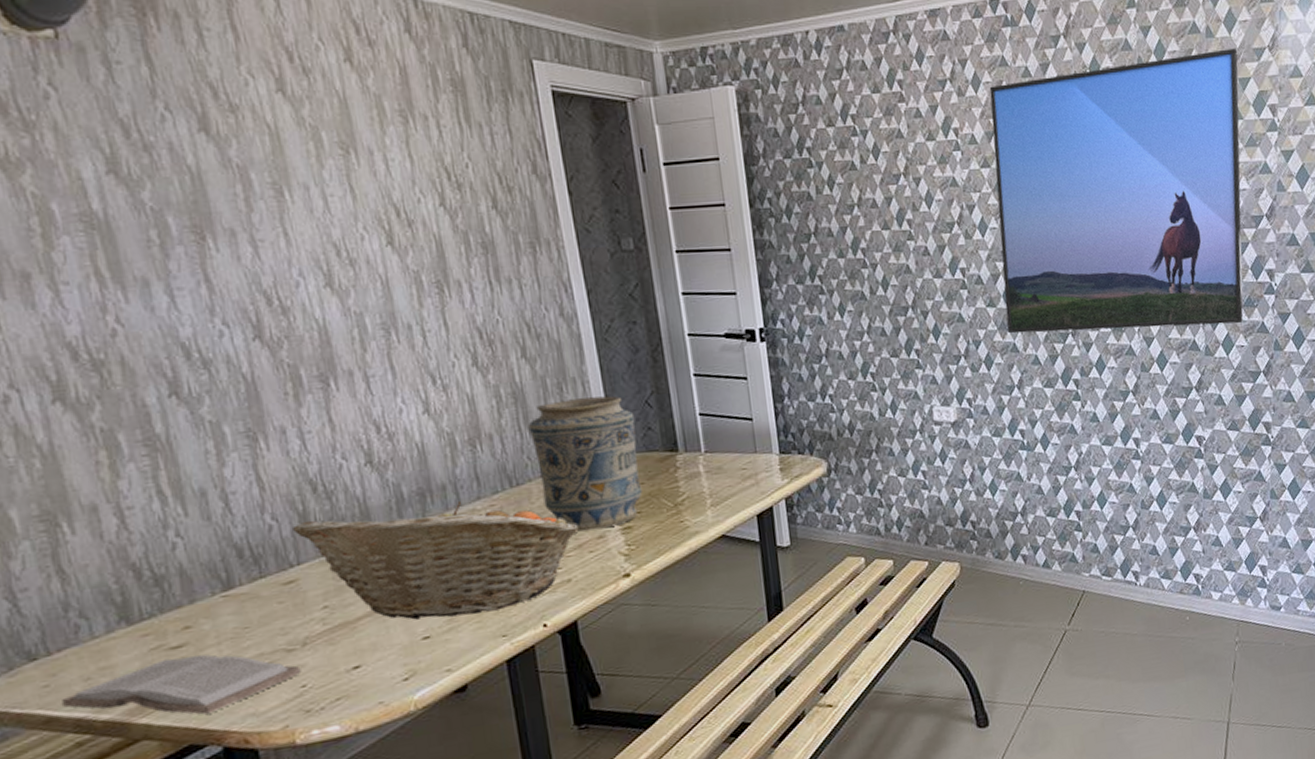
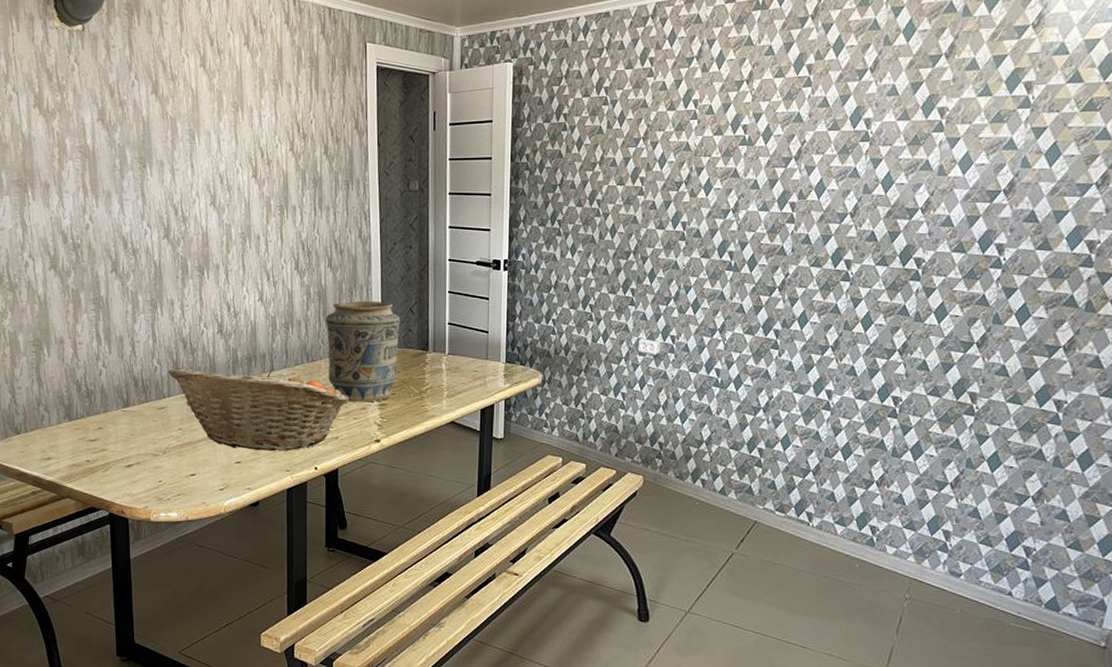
book: present [62,654,302,715] -> none [29,447,160,489]
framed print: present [989,48,1243,334] -> none [717,26,996,294]

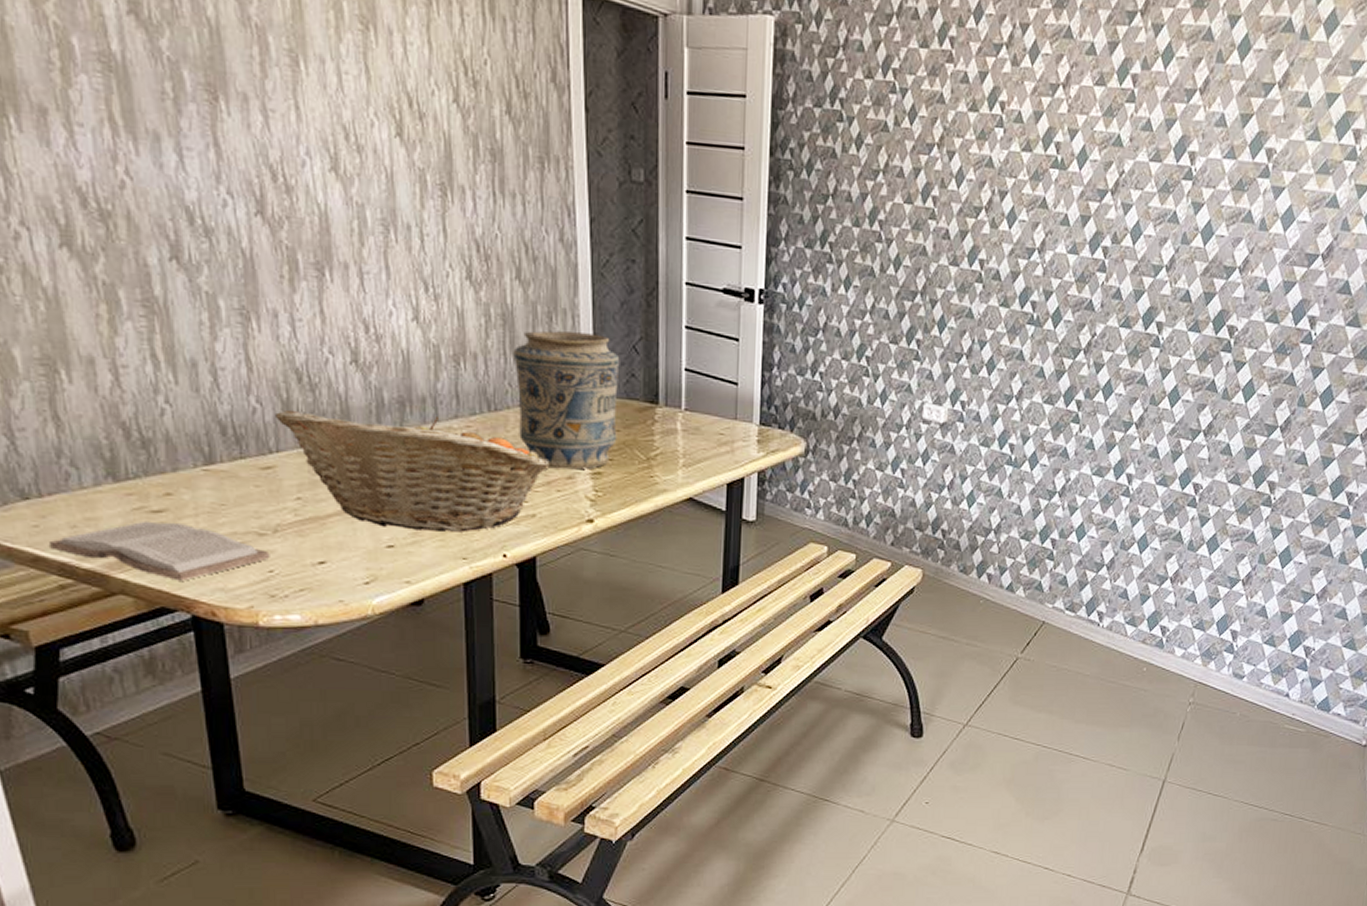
book: none [29,447,160,489] -> present [50,521,270,581]

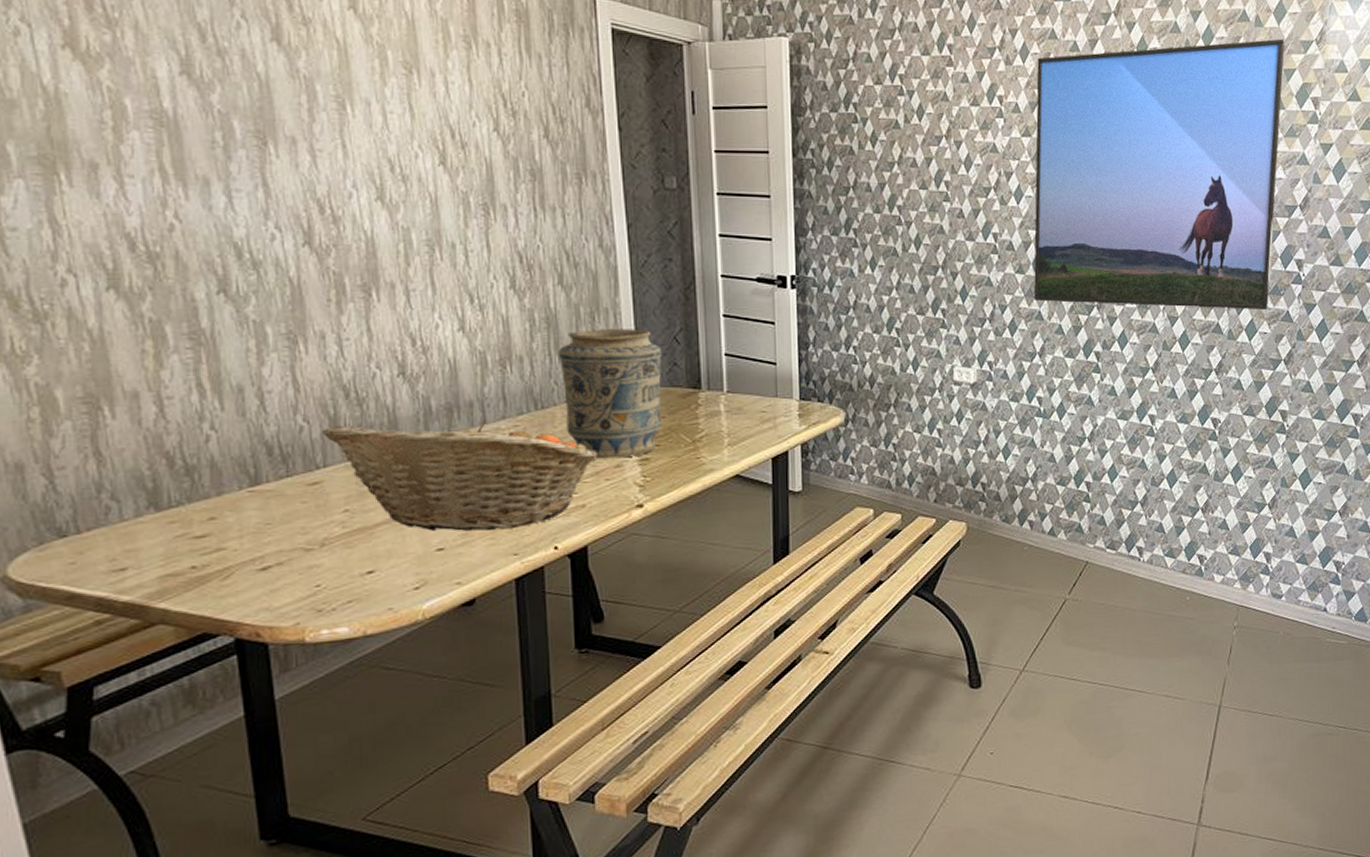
book: present [50,521,270,581] -> none [87,547,317,605]
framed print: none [1016,55,1333,371] -> present [1033,38,1285,311]

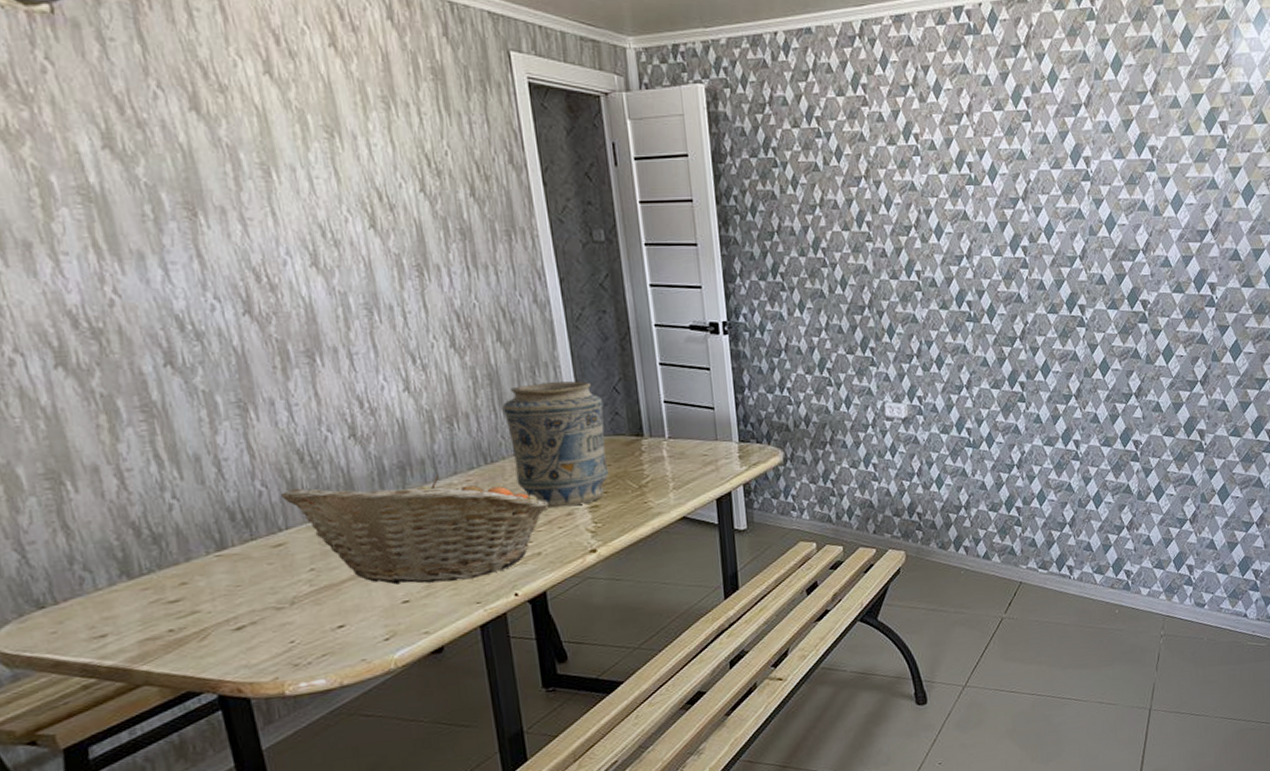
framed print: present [1033,38,1285,311] -> none [950,63,1192,336]

